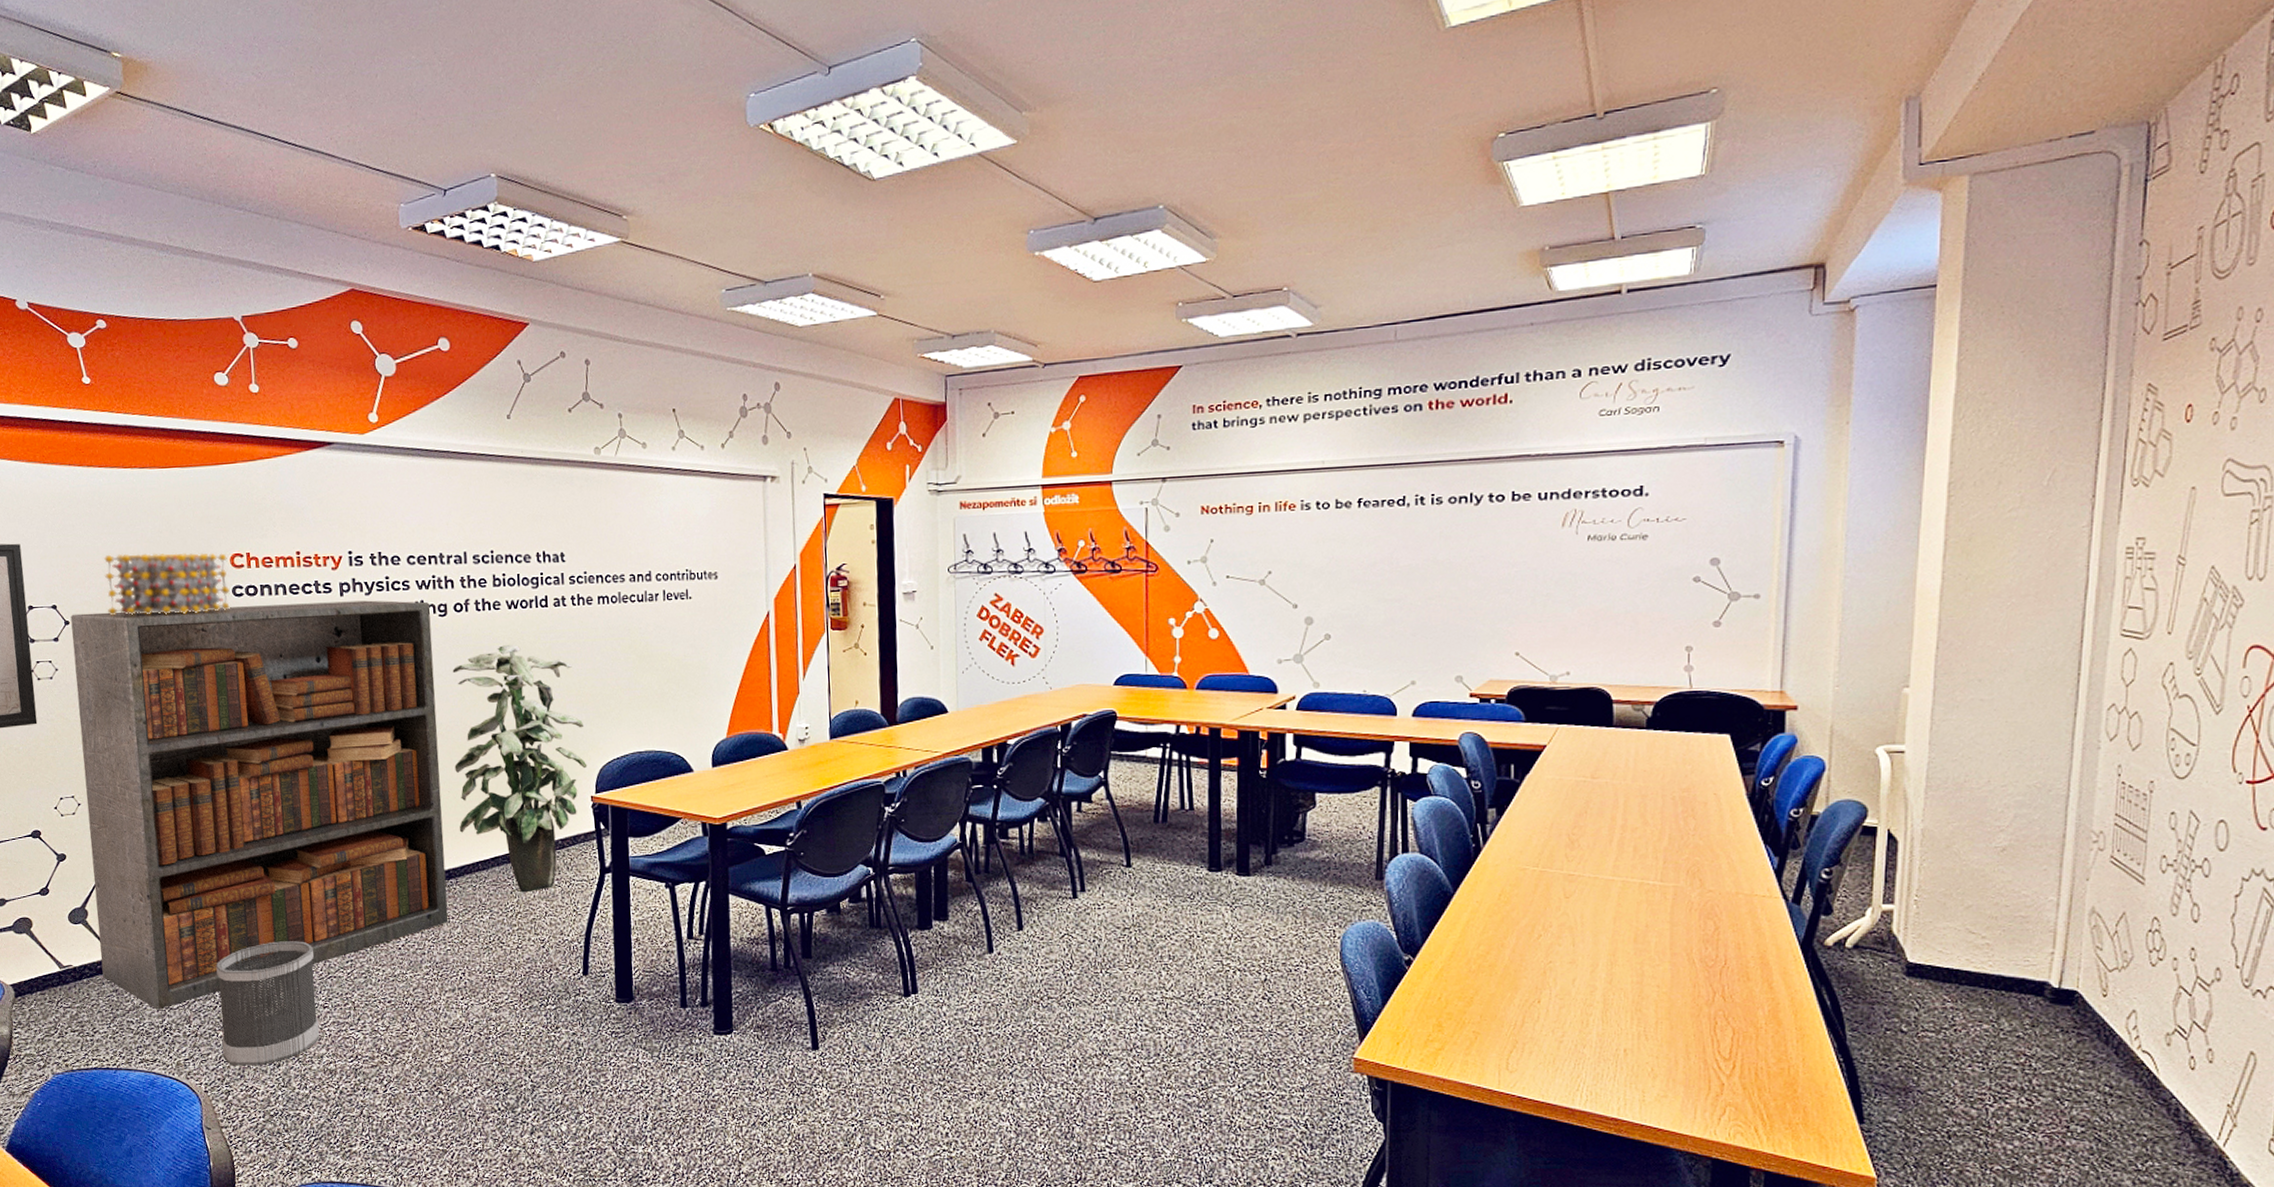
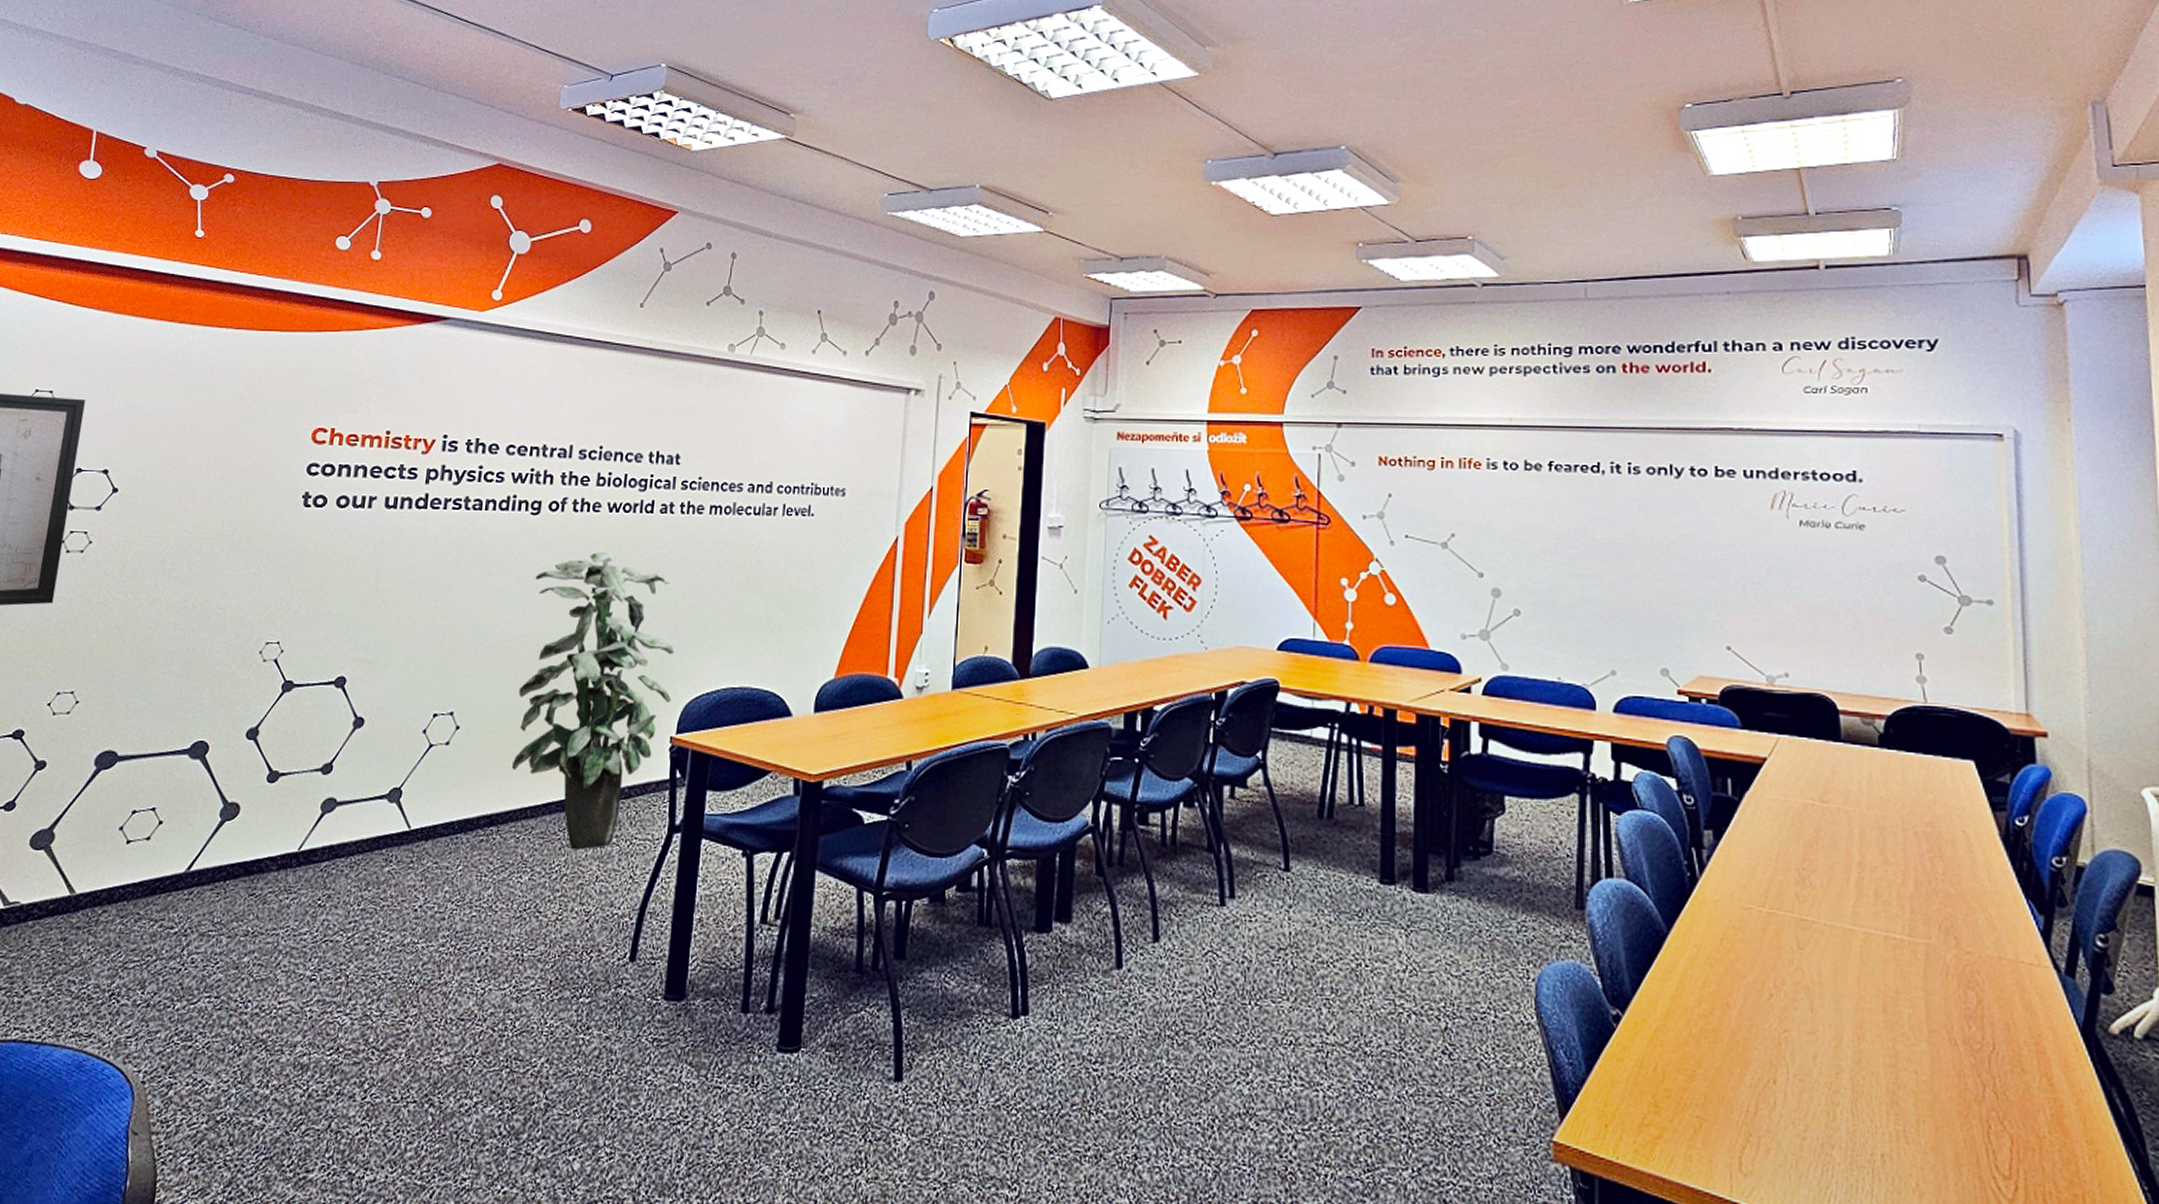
bookcase: present [70,600,449,1010] -> none [53,481,523,968]
molecular model: present [104,552,230,616] -> none [164,418,309,490]
wastebasket: present [216,941,320,1066] -> none [175,889,313,1052]

